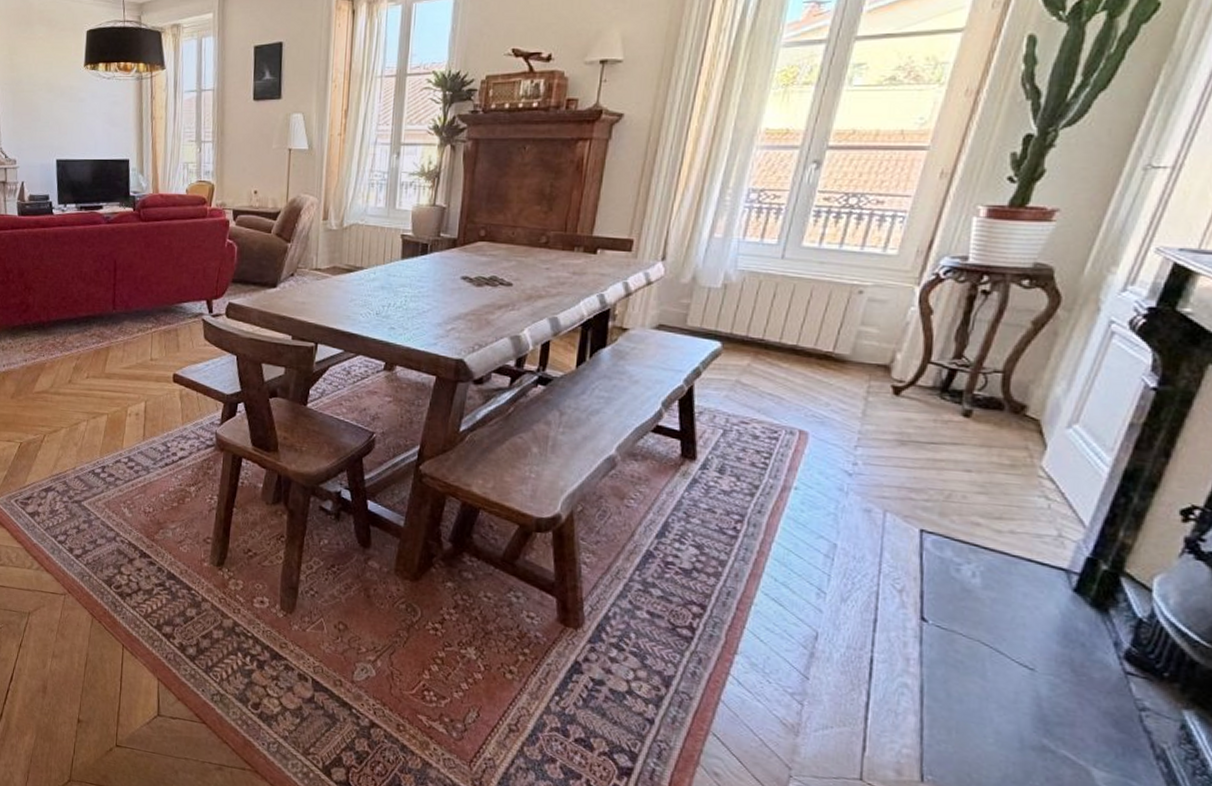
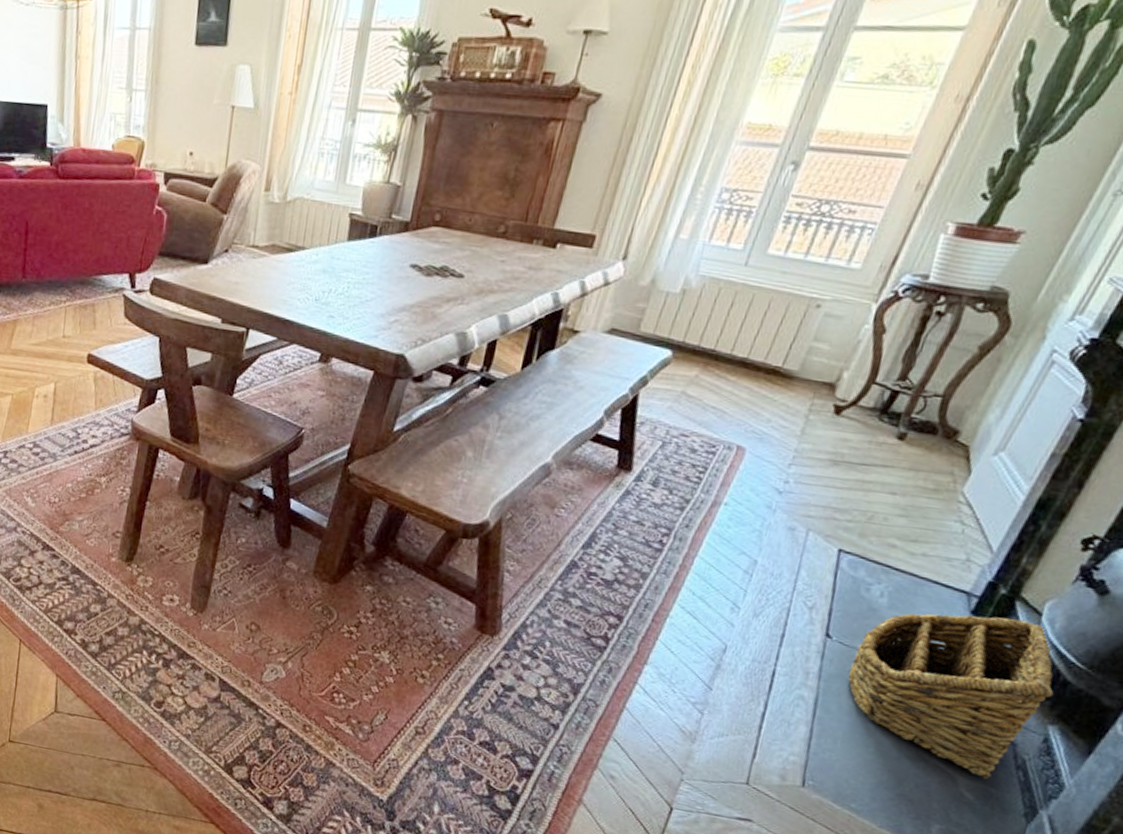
basket: none [951,593,1182,772] -> present [848,613,1054,780]

